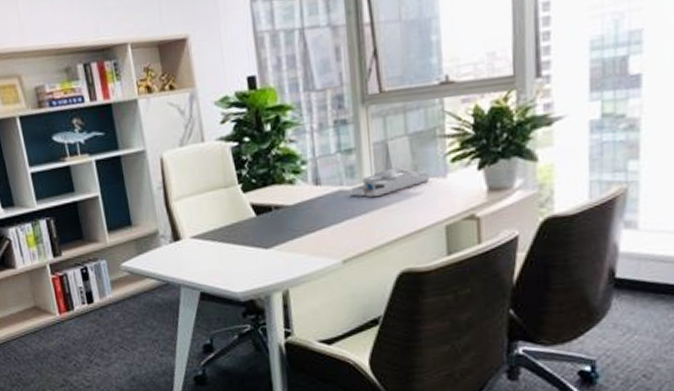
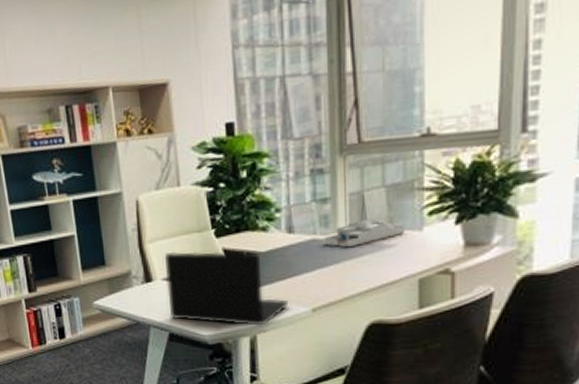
laptop: none [192,205,319,281] -> present [165,251,289,326]

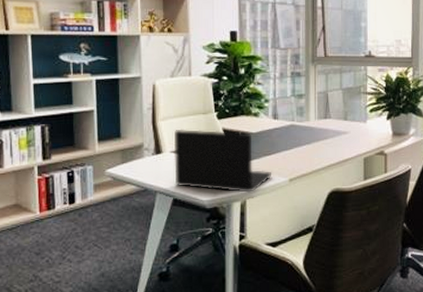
desk organizer: present [323,219,406,248] -> none [299,113,355,133]

